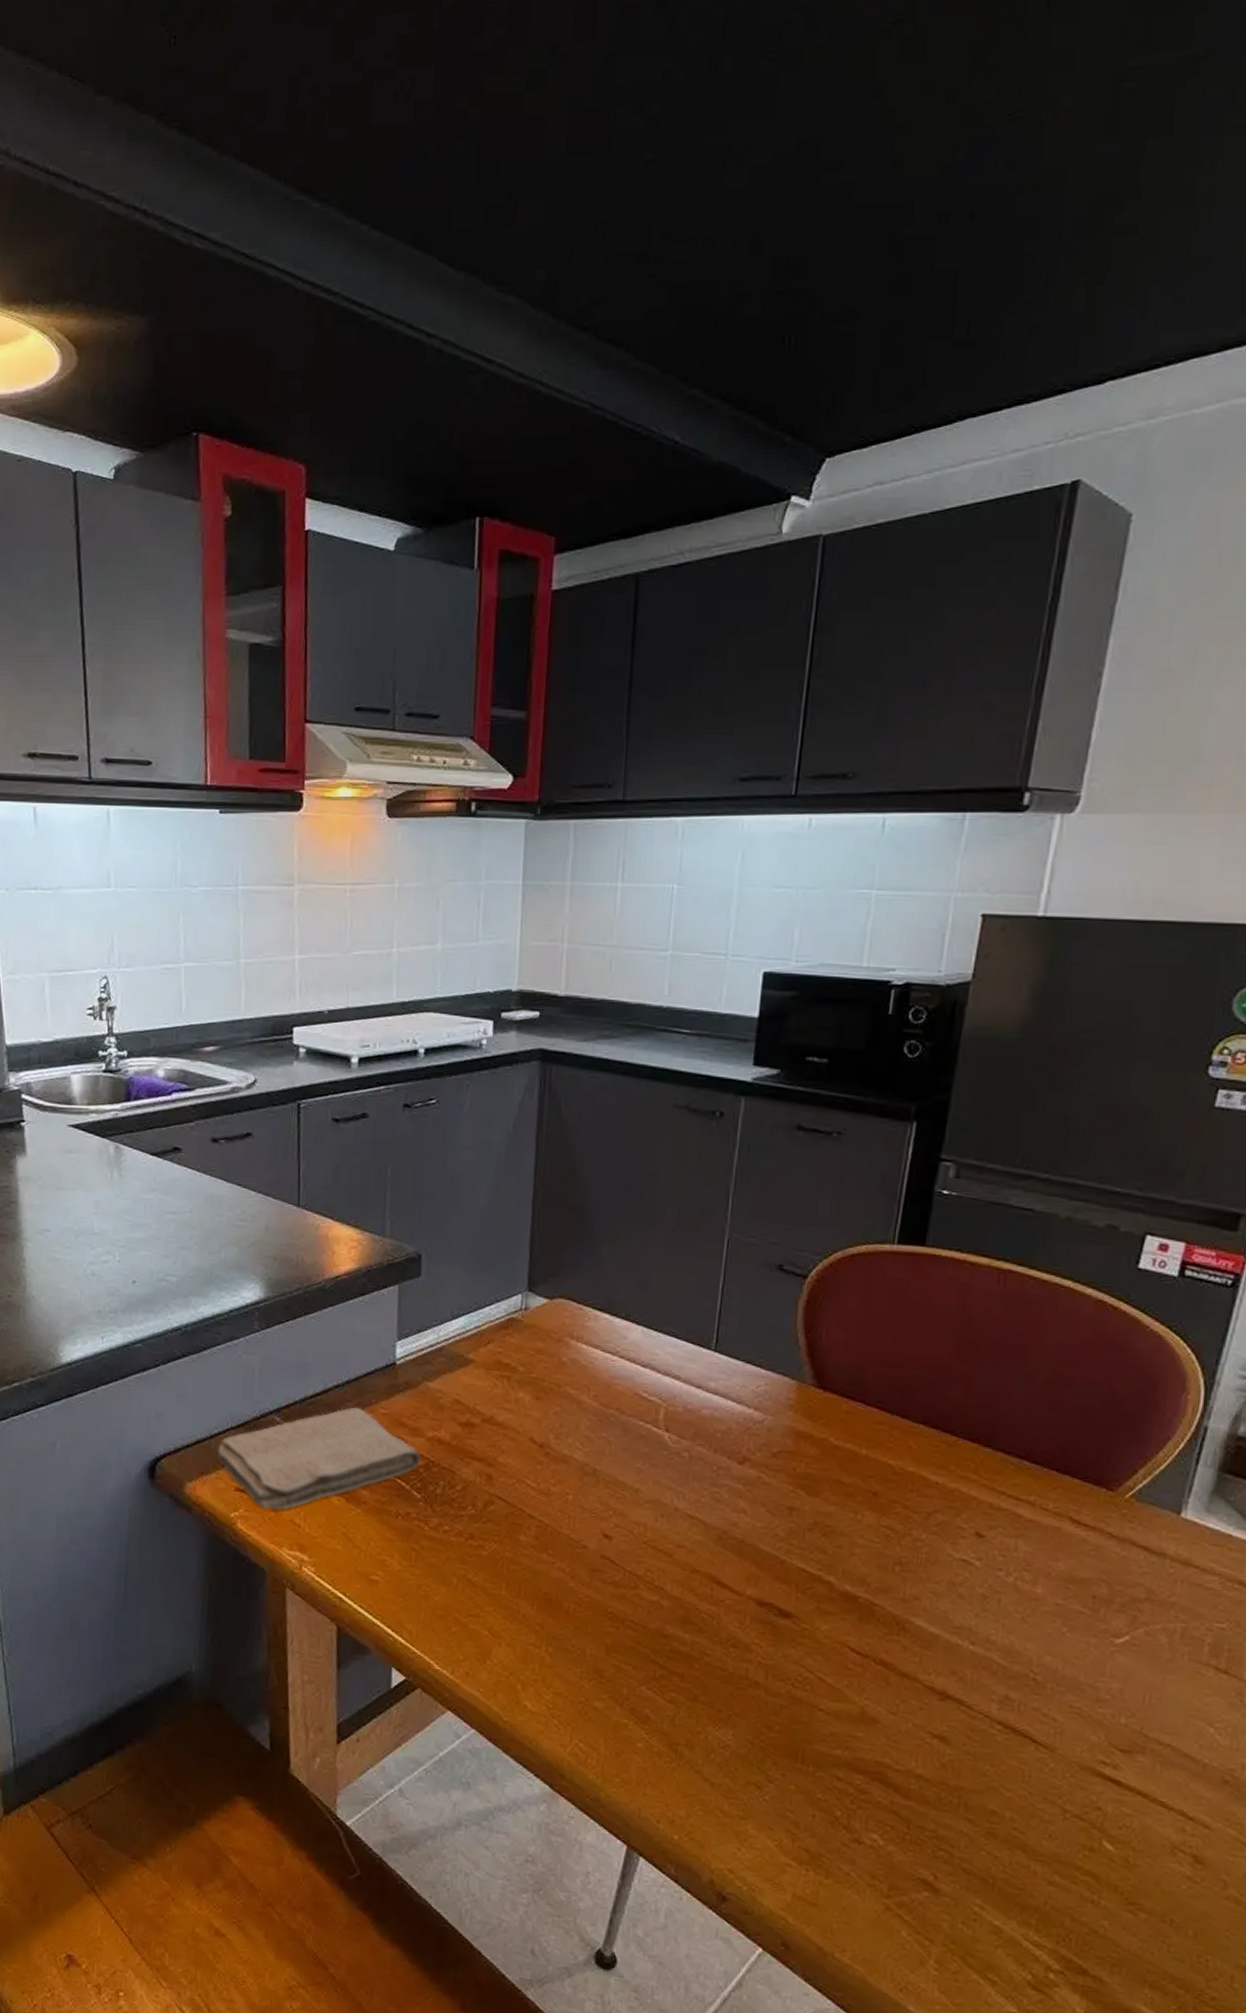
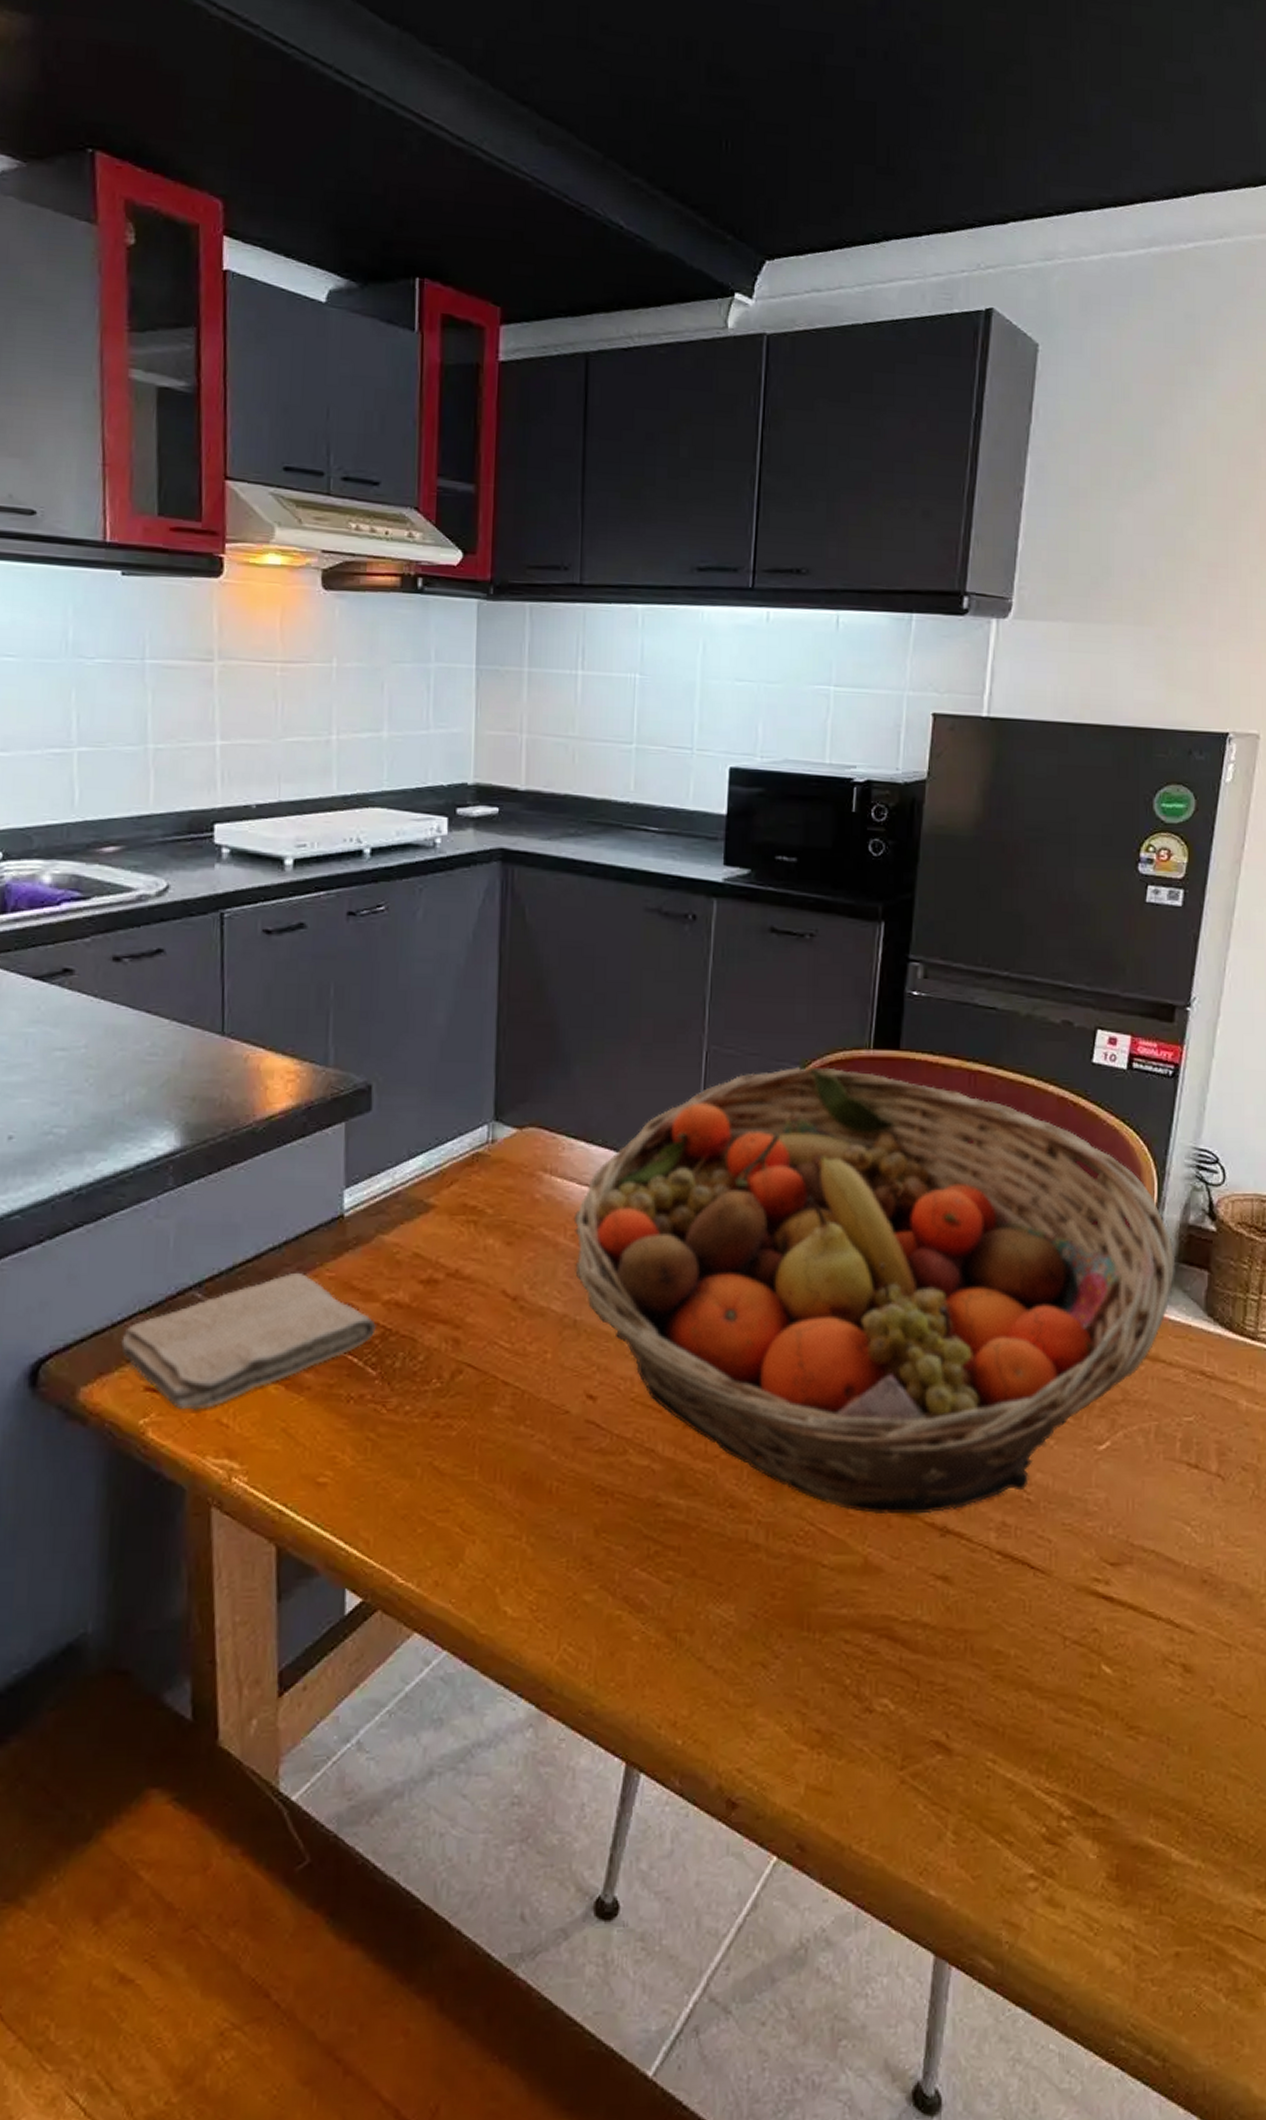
fruit basket: none [596,1257,1219,1679] -> present [573,1066,1176,1515]

